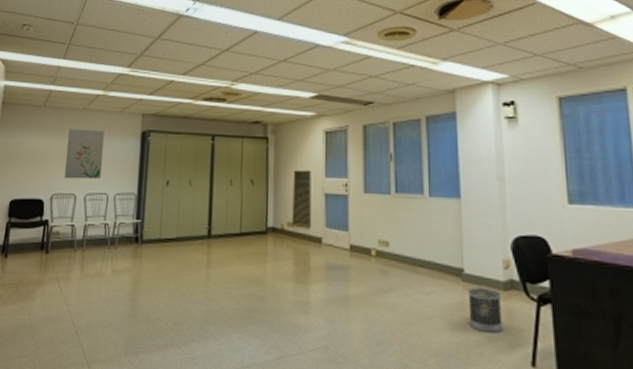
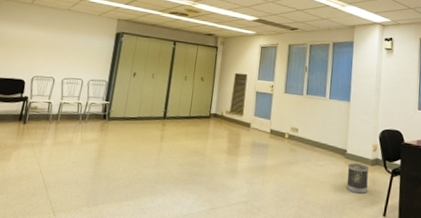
wall art: present [64,129,104,179] -> none [46,25,84,67]

